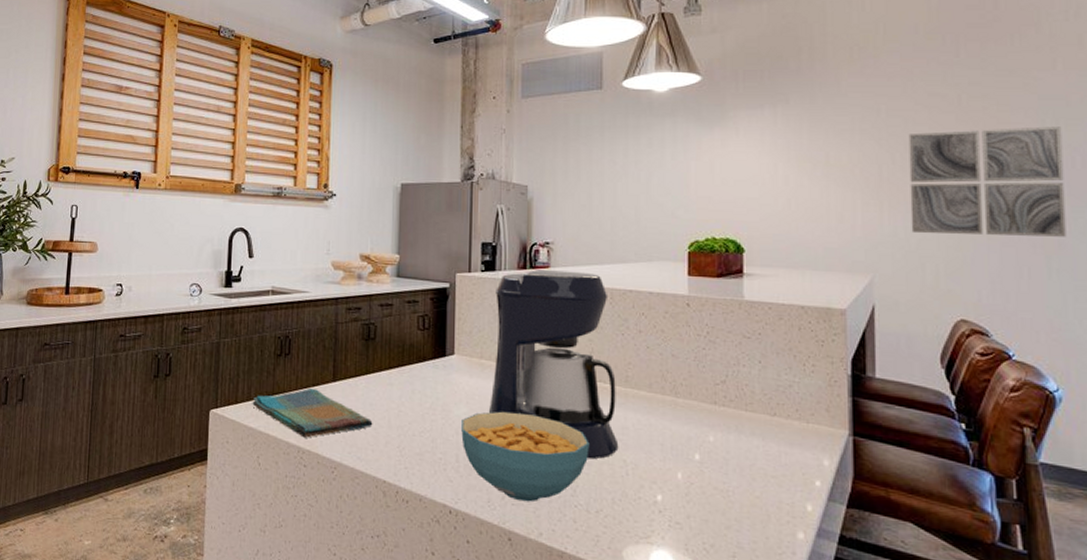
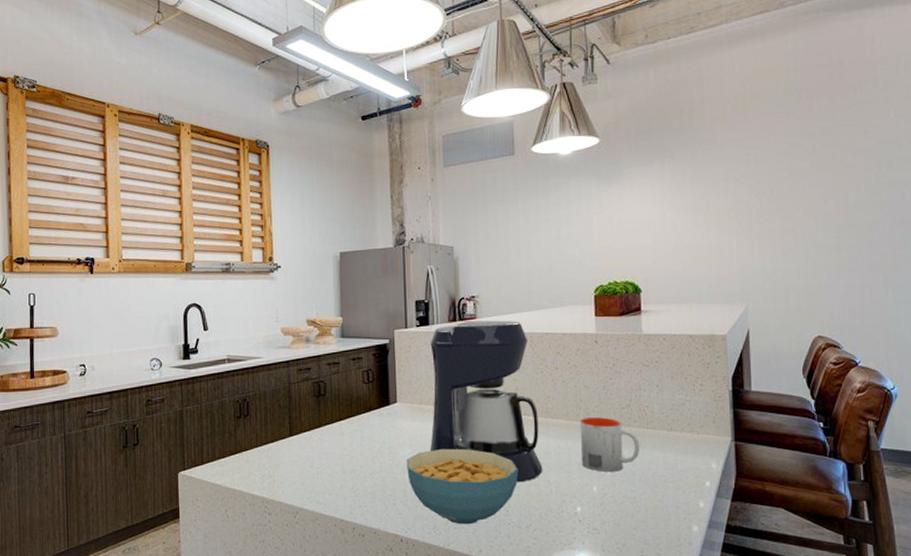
dish towel: present [252,387,373,438] -> none [217,444,329,489]
mug: none [666,391,736,458] -> present [580,417,640,472]
wall art: present [908,126,1067,237] -> none [773,166,899,266]

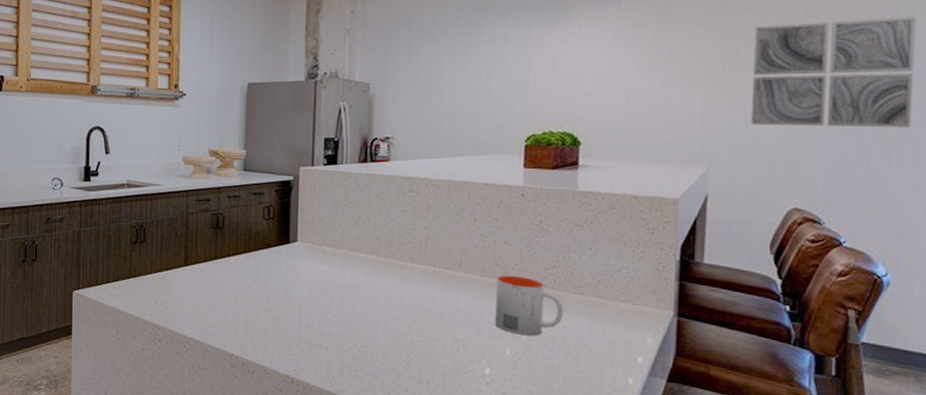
cereal bowl: present [407,448,518,525] -> none [303,293,423,374]
coffee maker: present [429,320,543,483] -> none [328,162,451,336]
wall art: none [773,166,899,266] -> present [750,17,917,127]

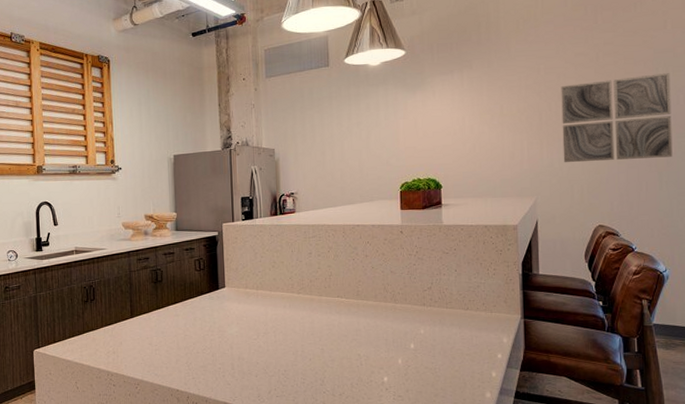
mug: present [495,275,564,336] -> none [387,299,440,346]

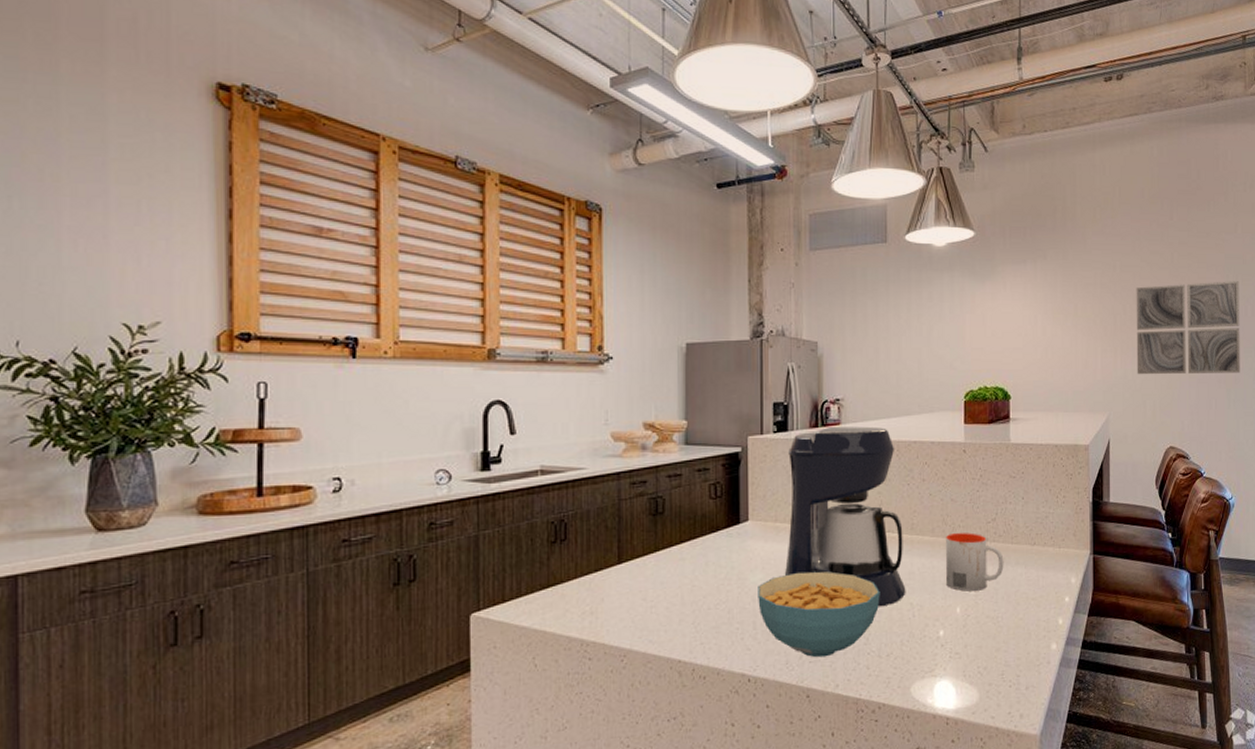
cereal bowl: none [234,327,333,394] -> present [758,571,880,658]
coffee maker: none [254,214,354,356] -> present [784,426,906,607]
mug: none [387,299,440,346] -> present [946,533,1004,592]

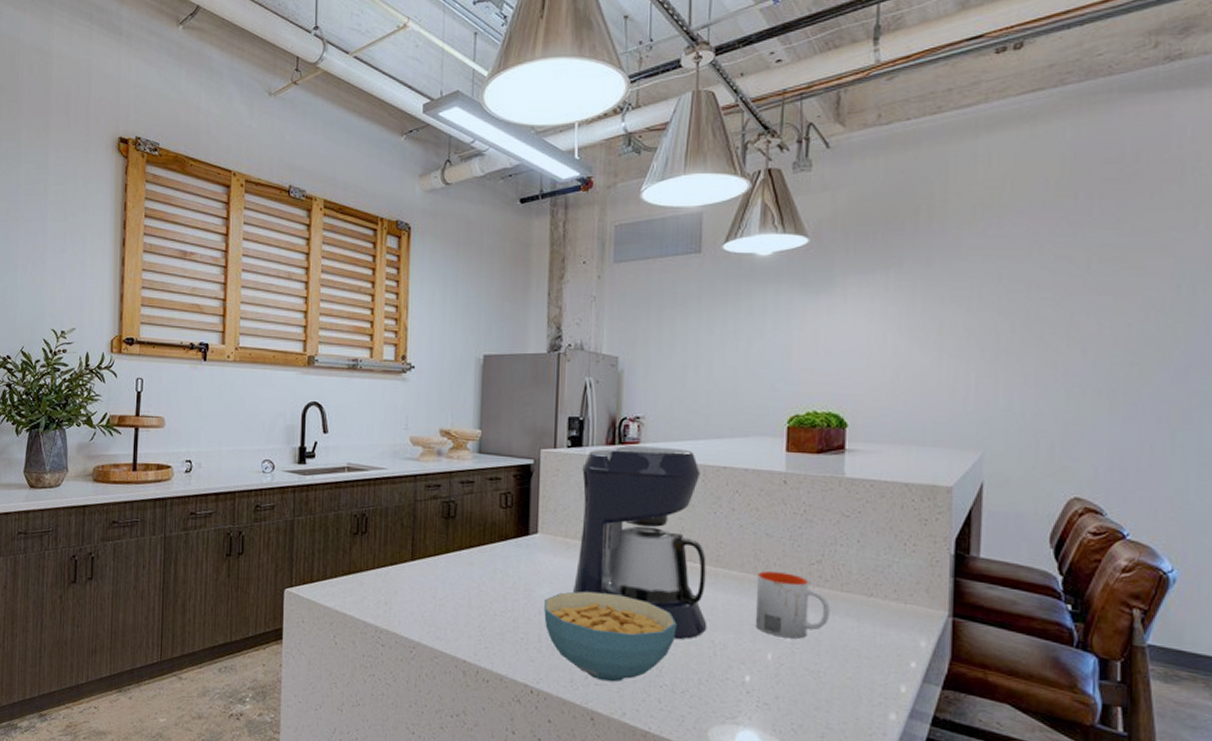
wall art: present [1136,281,1240,375] -> none [1027,292,1199,411]

